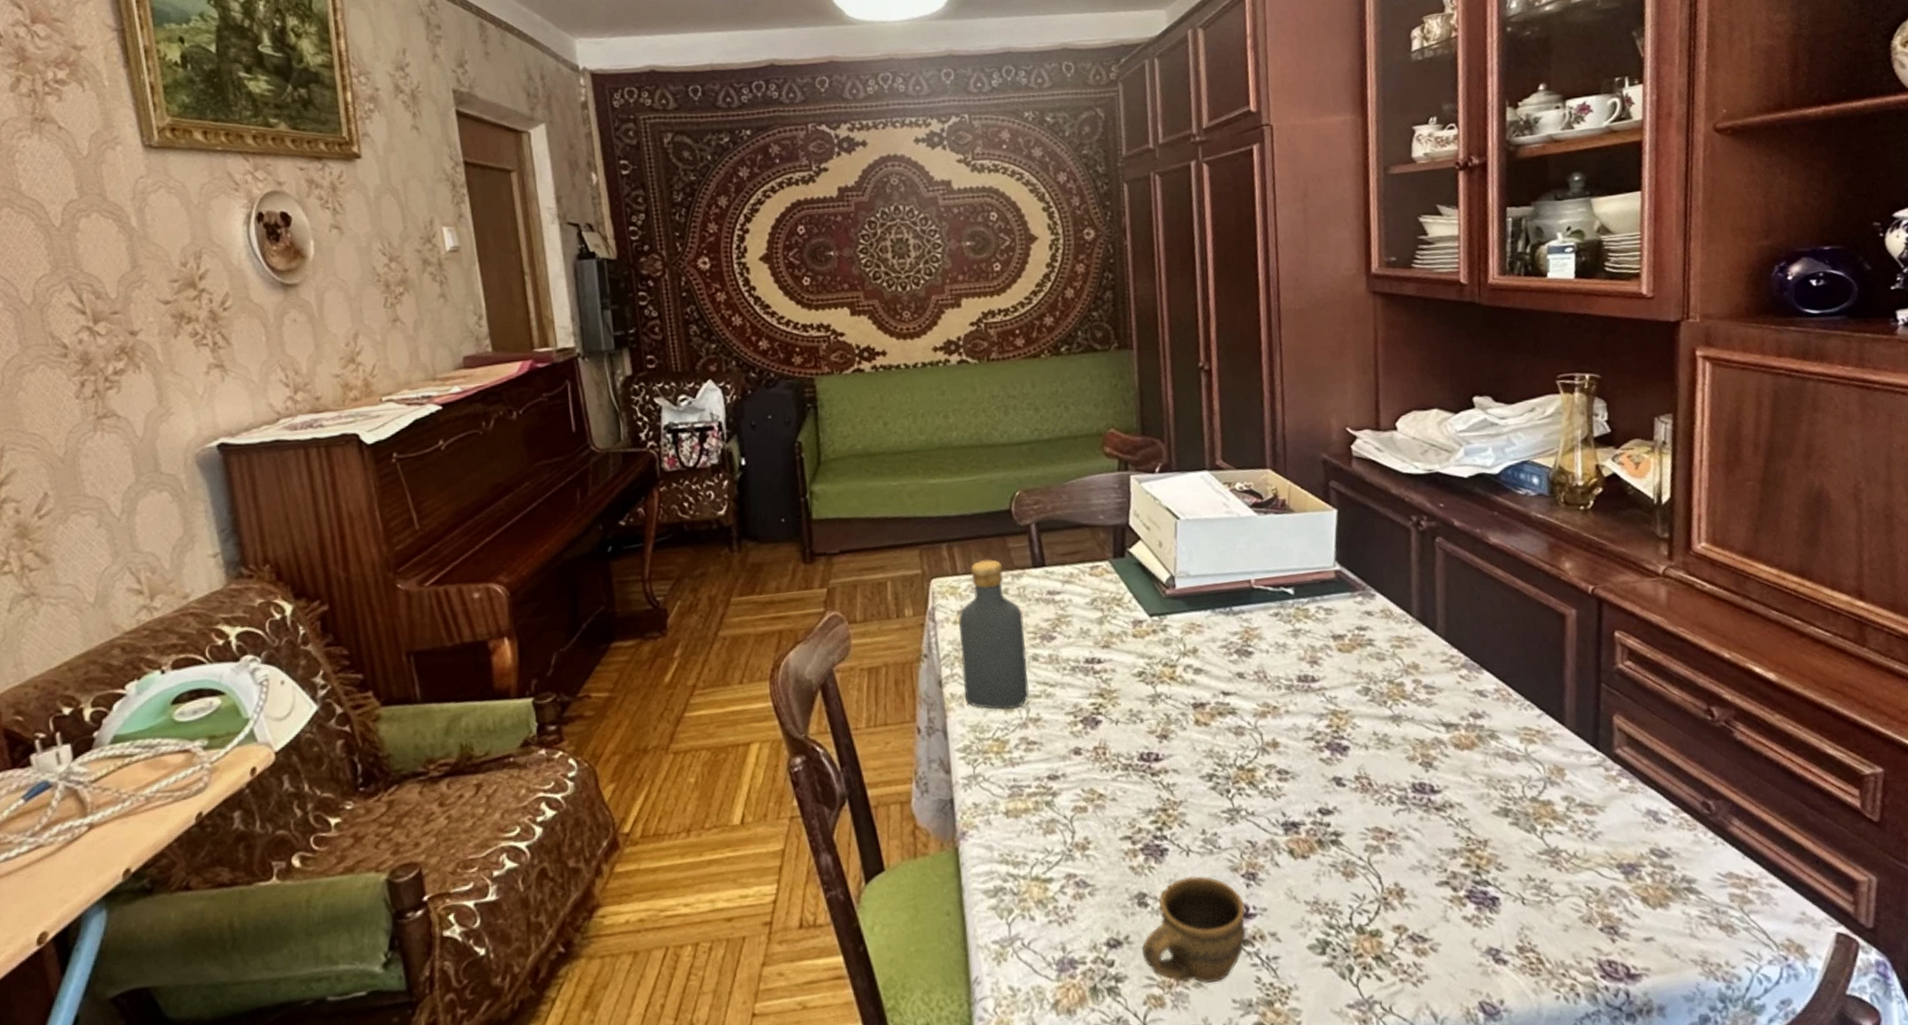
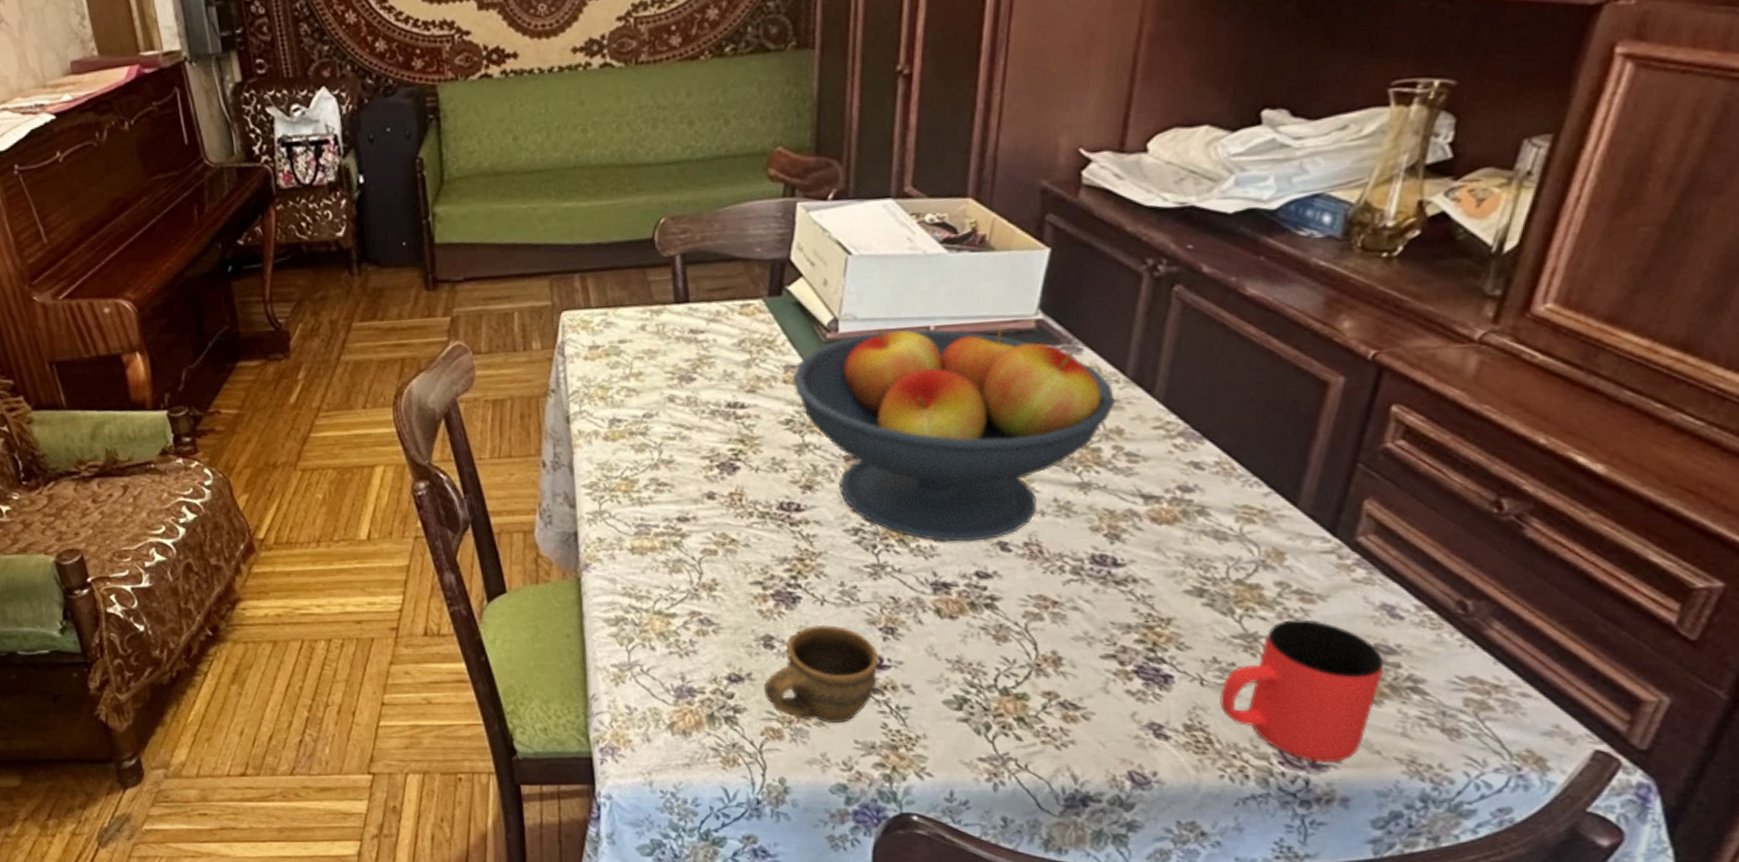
vodka: present [959,559,1030,710] -> none [590,293,663,449]
fruit bowl: none [1140,579,1409,782] -> present [792,328,1116,542]
cup: none [1540,831,1664,973] -> present [1220,619,1384,763]

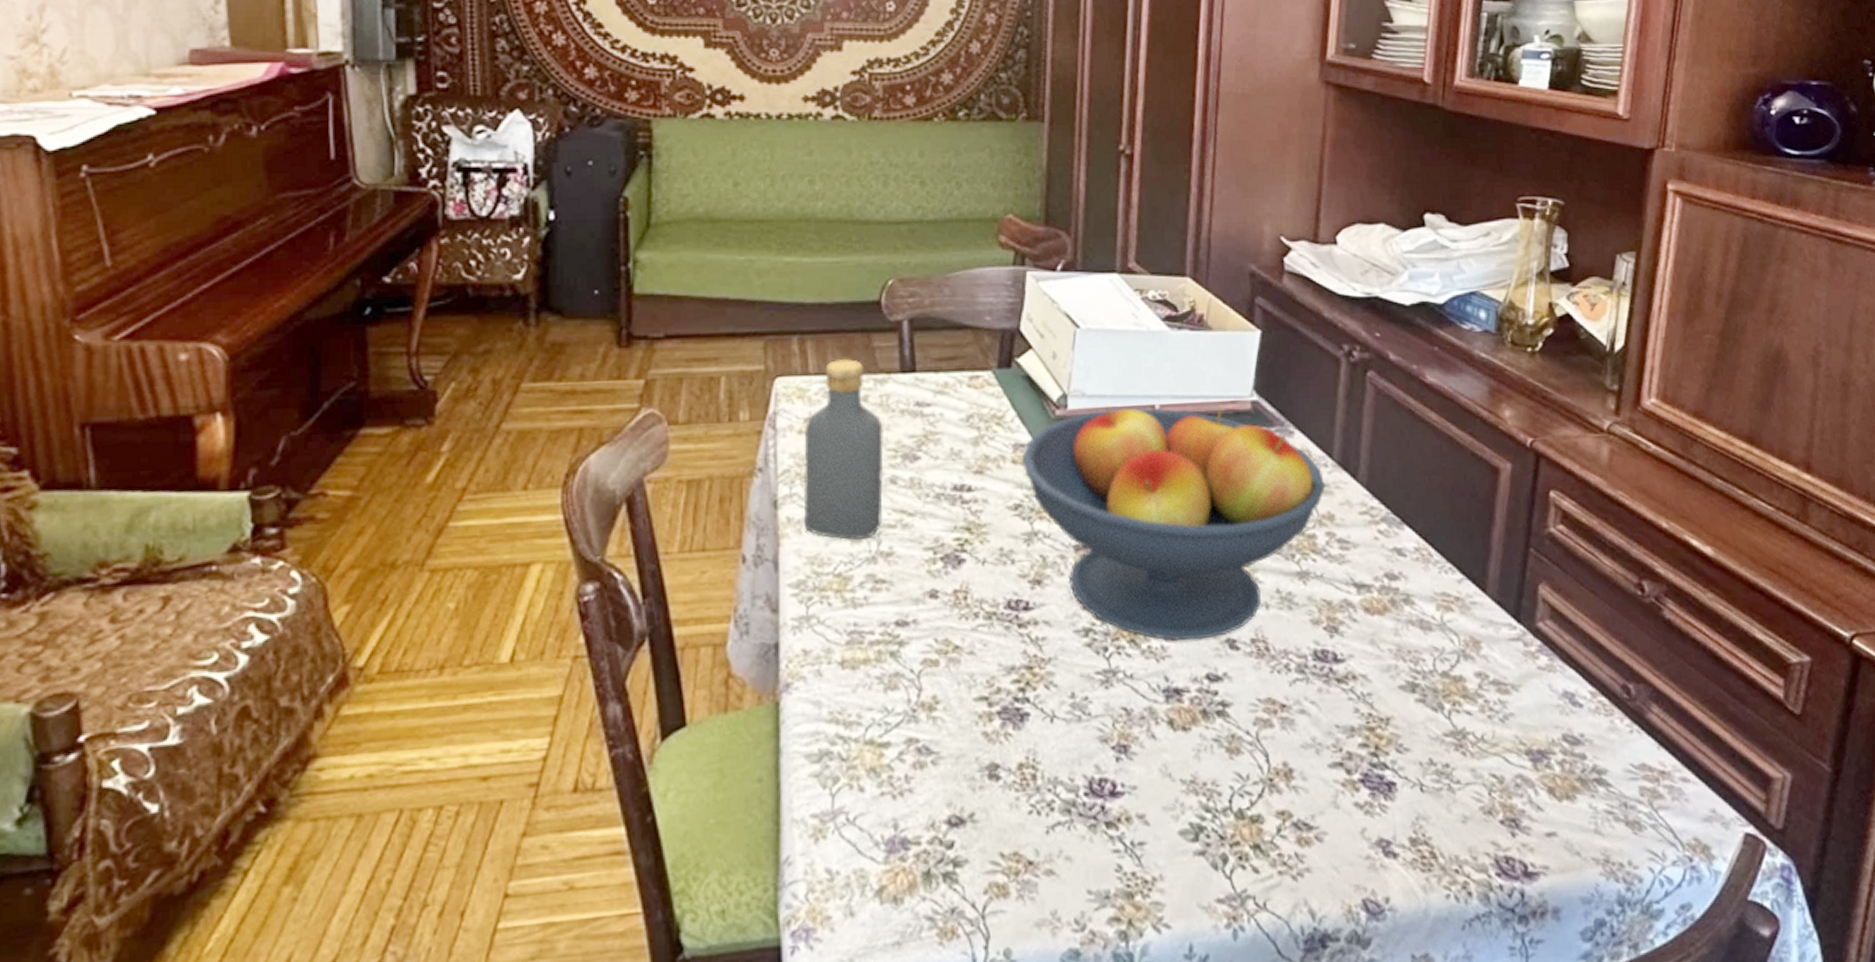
vodka: none [590,293,663,449] -> present [803,359,884,540]
cup: present [763,624,879,723] -> none [987,746,1112,871]
cup: present [1220,619,1384,763] -> none [1439,712,1573,871]

